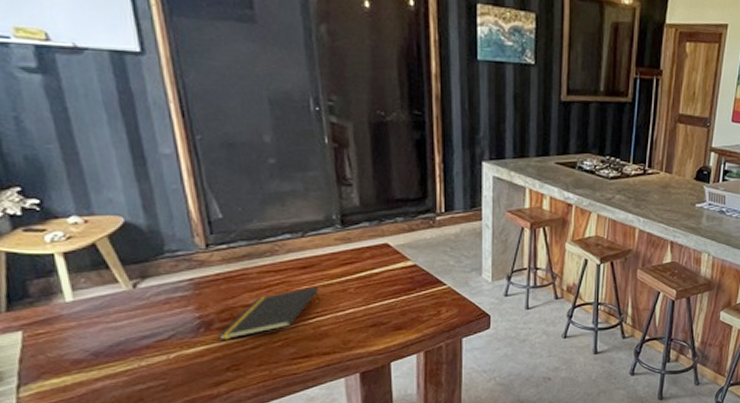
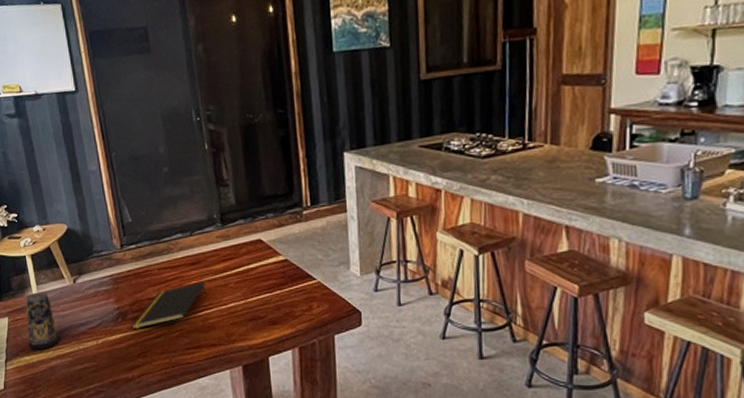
candle: none [53,299,110,371] -> present [25,292,60,351]

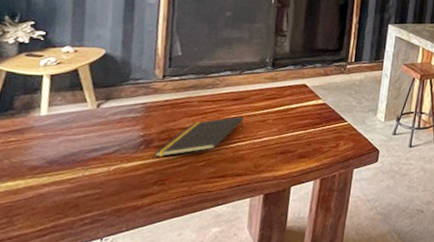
candle: present [25,292,60,351] -> none [17,113,62,176]

